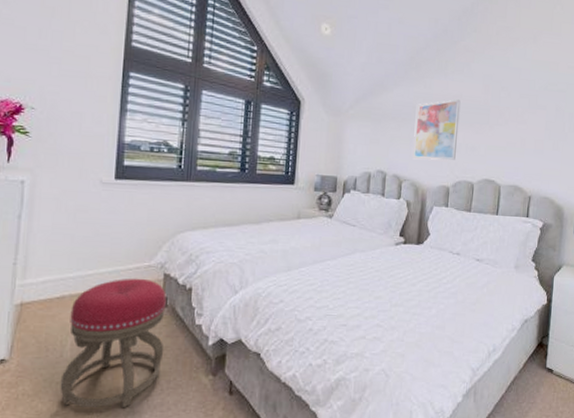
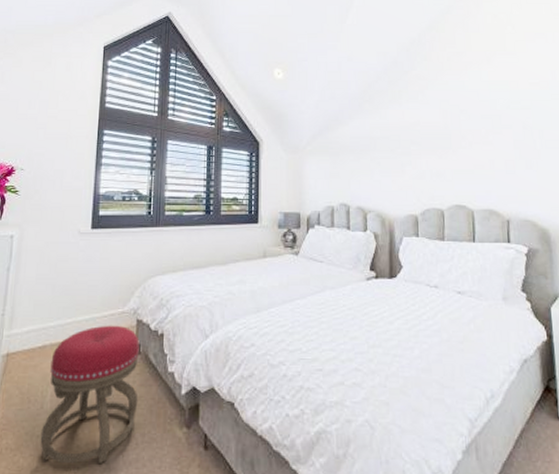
wall art: present [412,99,461,160] -> none [373,127,421,190]

